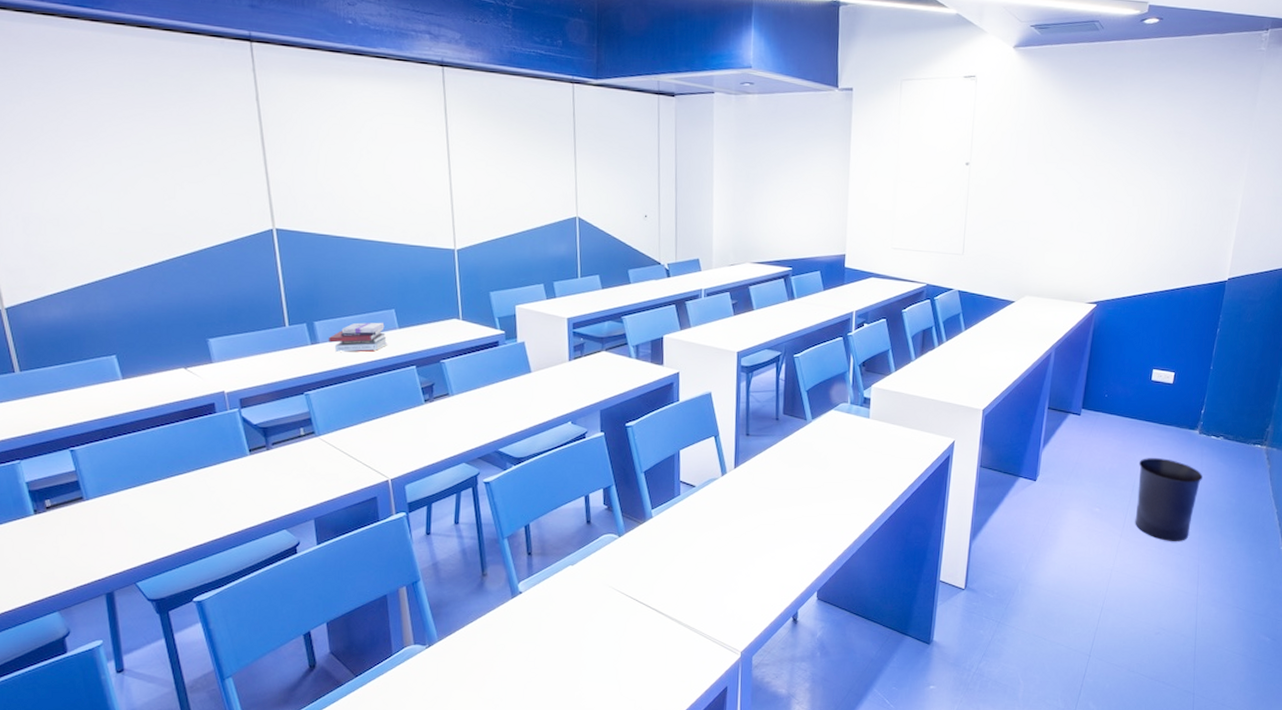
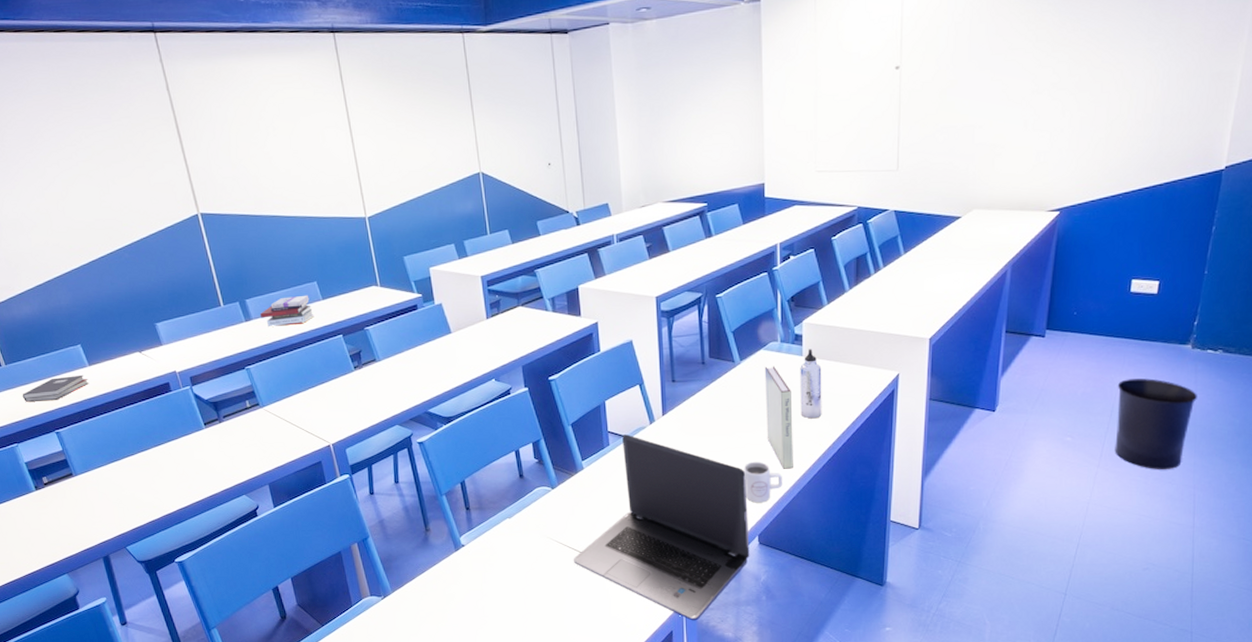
hardback book: none [35,388,119,415] -> present [22,374,89,402]
laptop computer: none [633,485,810,677] -> present [573,434,750,621]
mug: none [807,518,844,559] -> present [743,461,782,503]
book: none [831,426,857,527] -> present [764,366,793,469]
water bottle: none [864,412,886,479] -> present [800,349,822,419]

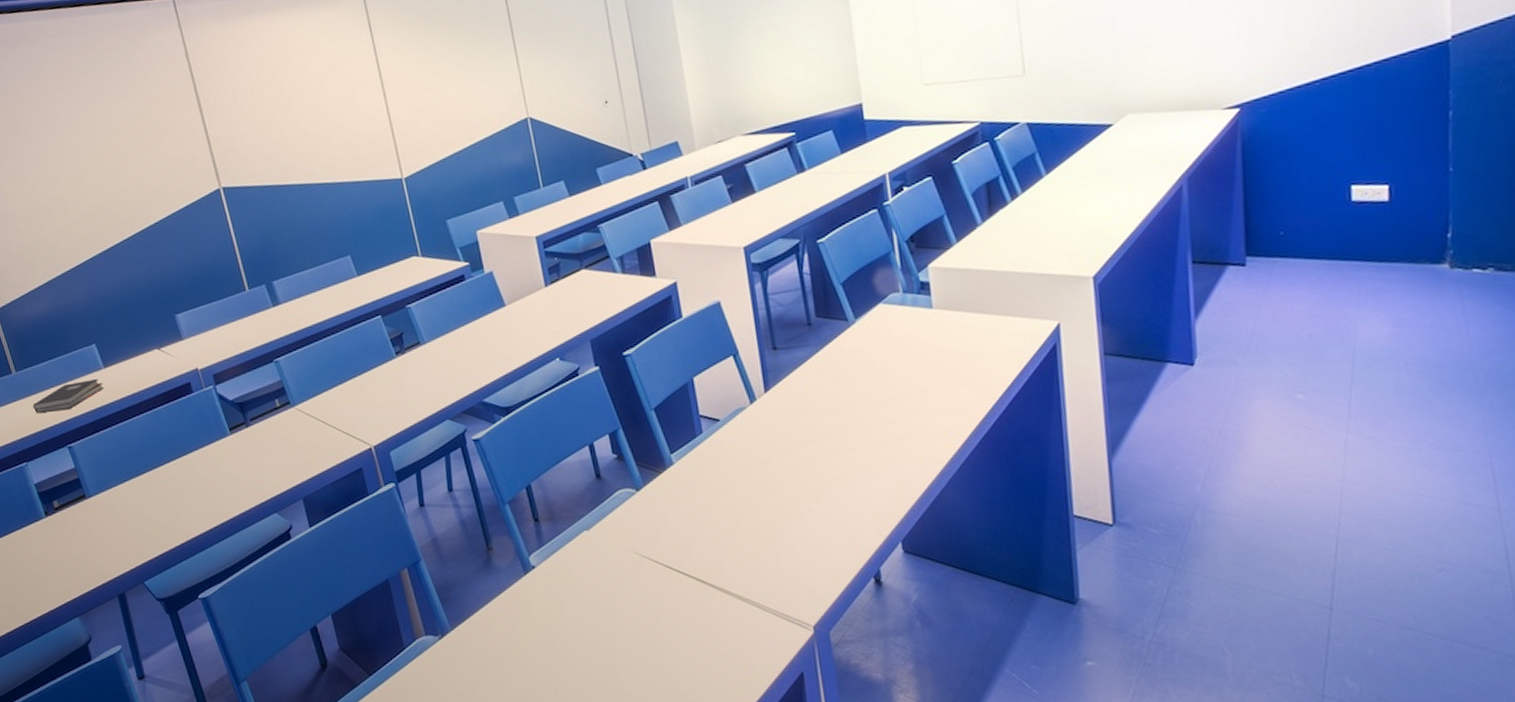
books: present [259,295,315,327] -> none [288,271,349,311]
laptop computer: present [573,434,750,621] -> none [669,418,894,658]
mug: present [743,461,782,503] -> none [873,444,926,499]
book: present [764,366,793,469] -> none [886,323,937,453]
water bottle: present [800,349,822,419] -> none [931,299,966,387]
waste bin: present [1114,378,1197,469] -> none [1355,311,1470,432]

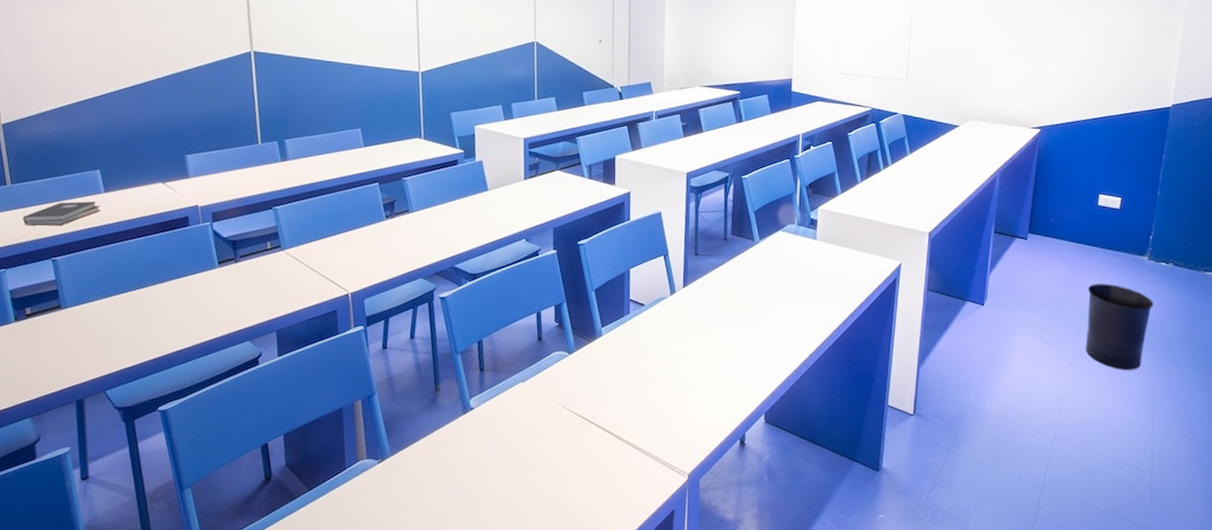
waste bin: none [1355,311,1470,432] -> present [1085,283,1153,370]

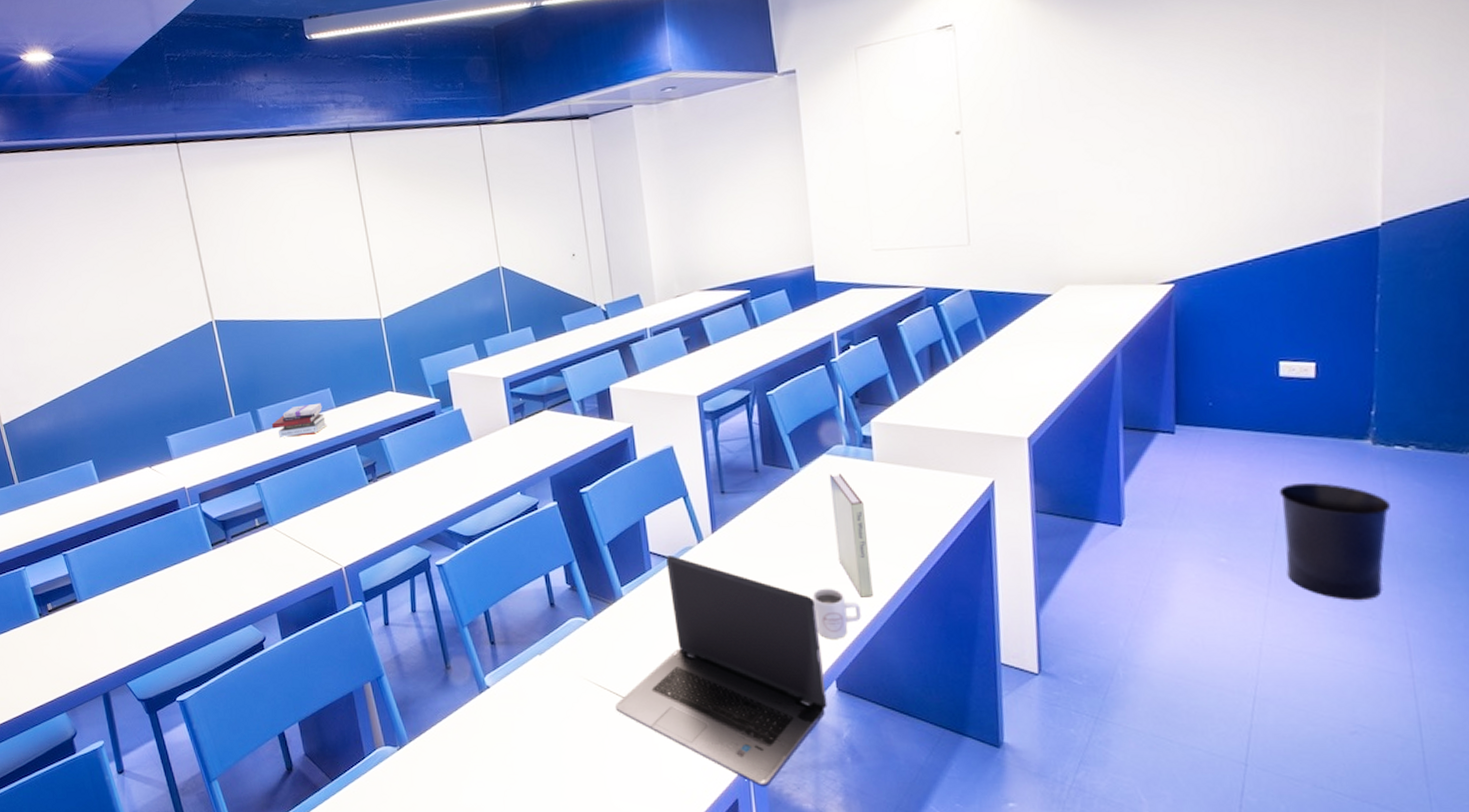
hardback book: present [22,201,101,226] -> none [32,492,98,522]
books: none [297,140,353,169] -> present [271,403,327,438]
laptop computer: none [582,304,757,500] -> present [614,556,827,787]
mug: none [755,338,791,381] -> present [812,588,861,639]
book: none [779,247,804,348] -> present [829,473,873,598]

